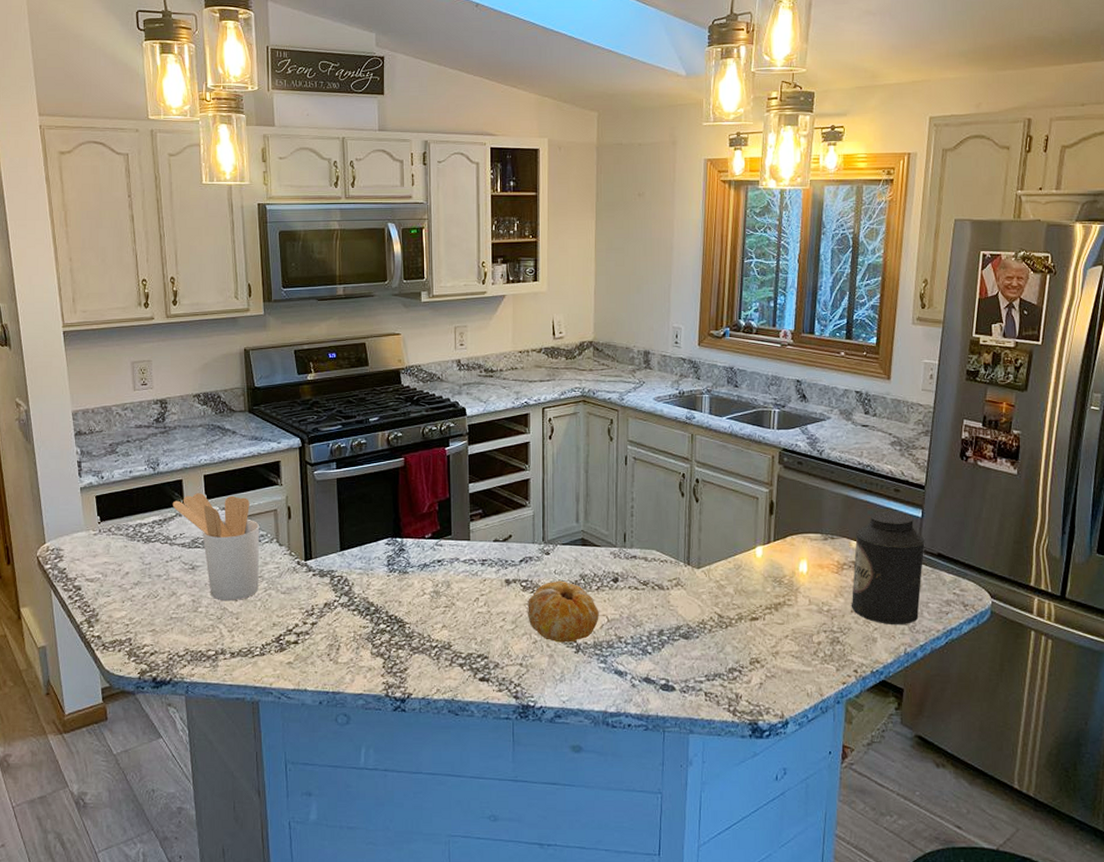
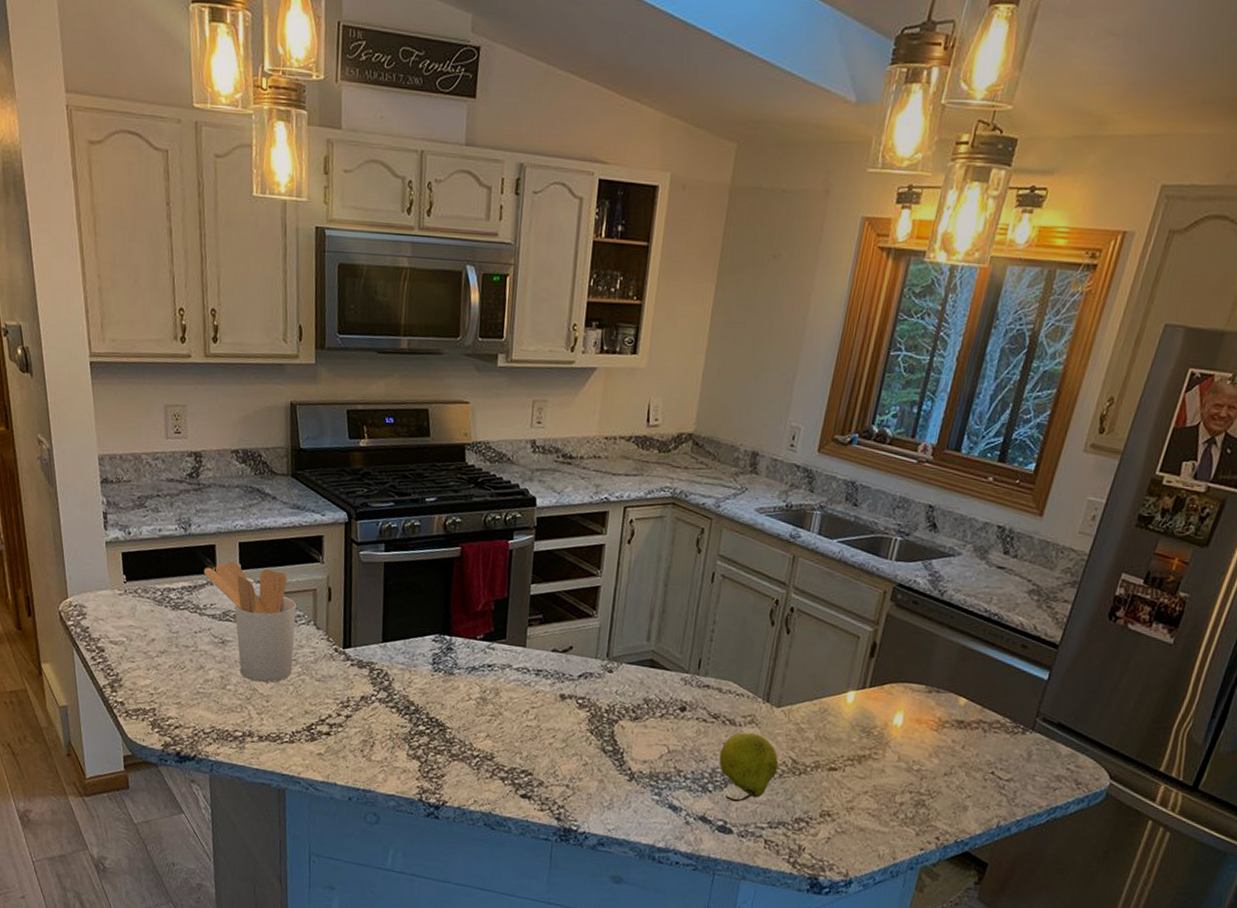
fruit: present [528,580,599,643] -> none [580,701,660,770]
fruit: none [654,595,706,660] -> present [719,732,778,802]
canister: present [851,511,925,624] -> none [945,667,1046,796]

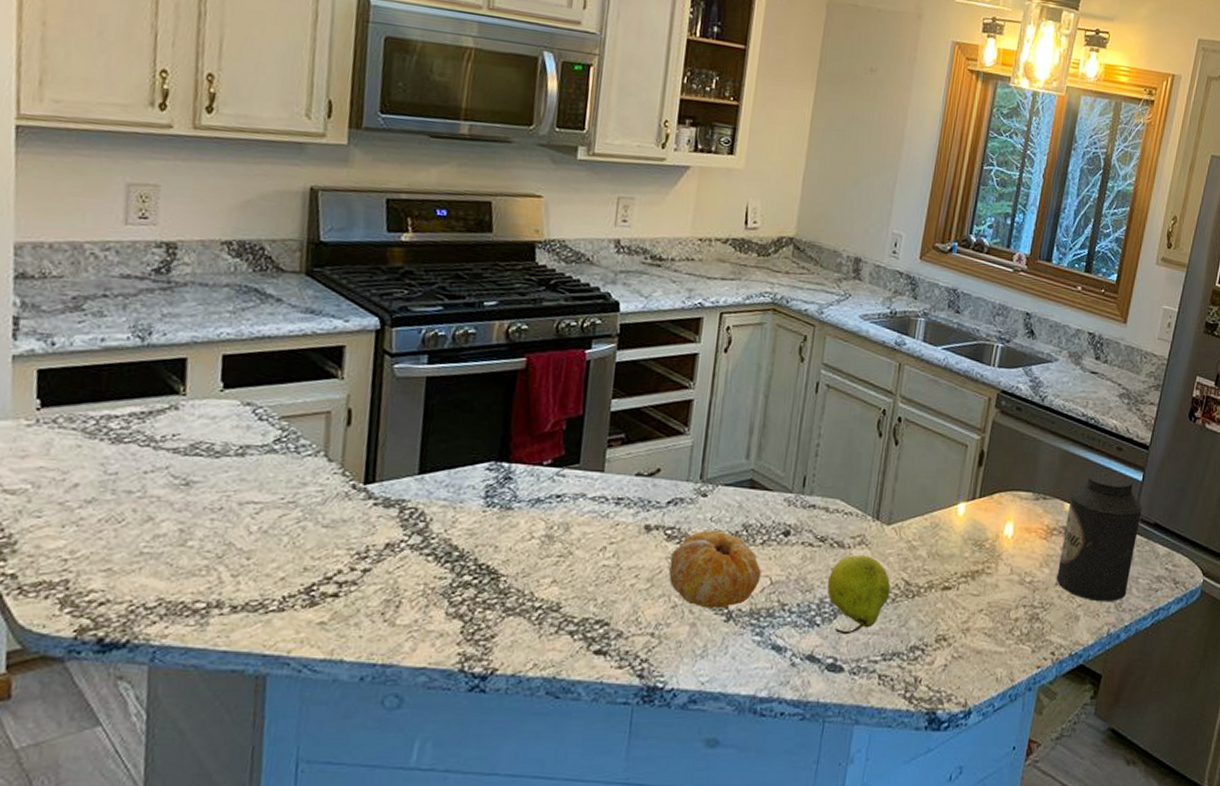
utensil holder: present [203,561,297,682] -> none [165,379,302,534]
fruit: none [580,701,660,770] -> present [669,530,761,609]
canister: none [945,667,1046,796] -> present [1056,471,1143,601]

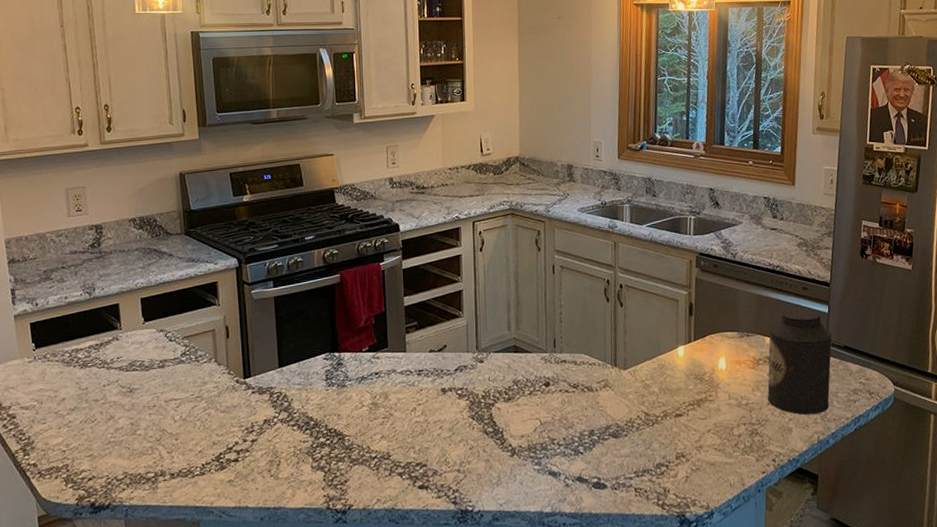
fruit: present [669,530,761,609] -> none [463,387,533,448]
fruit: present [827,555,890,635] -> none [584,396,634,459]

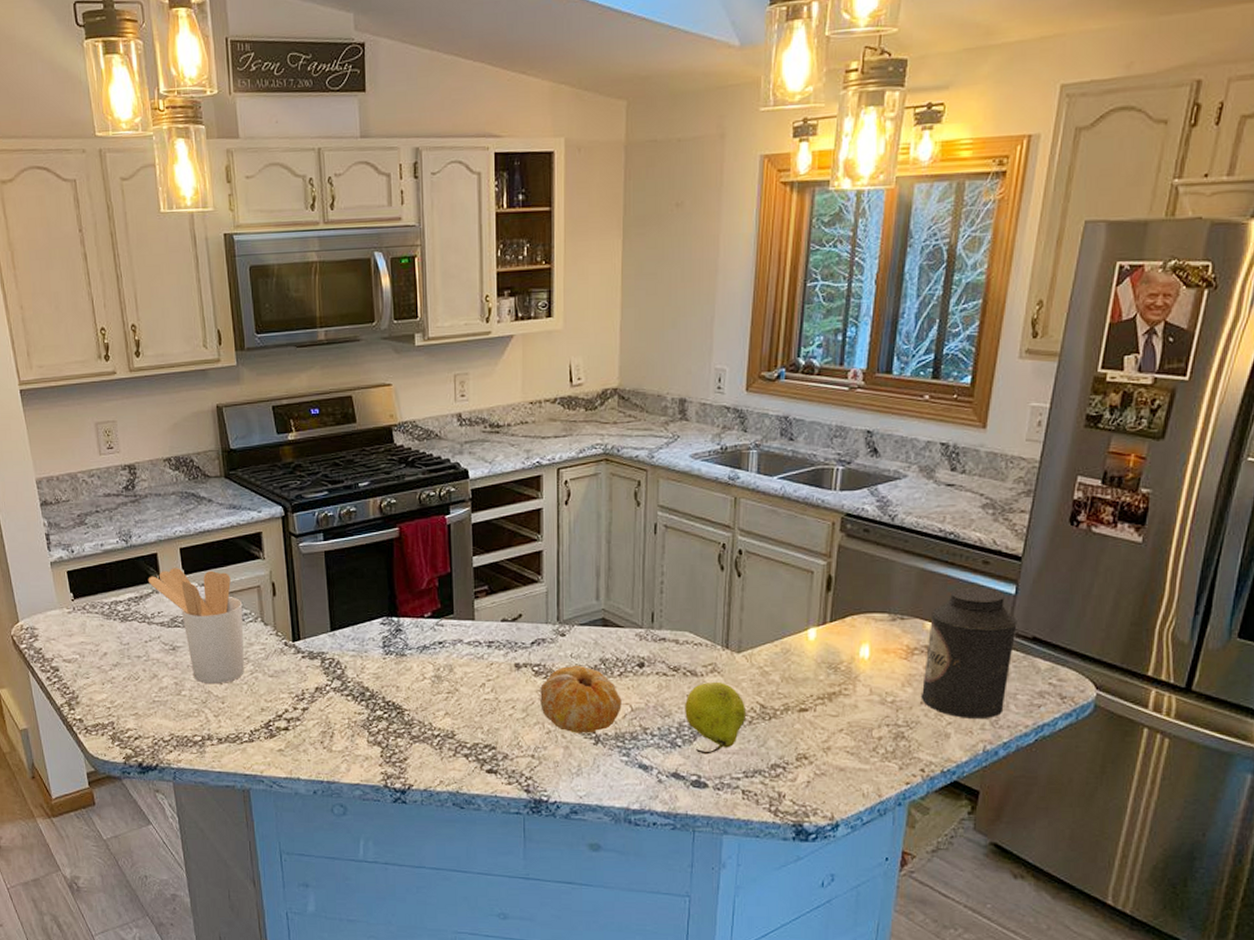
utensil holder: none [109,316,198,423] -> present [148,568,244,684]
fruit: none [463,387,533,448] -> present [540,665,622,733]
fruit: none [584,396,634,459] -> present [685,683,745,755]

